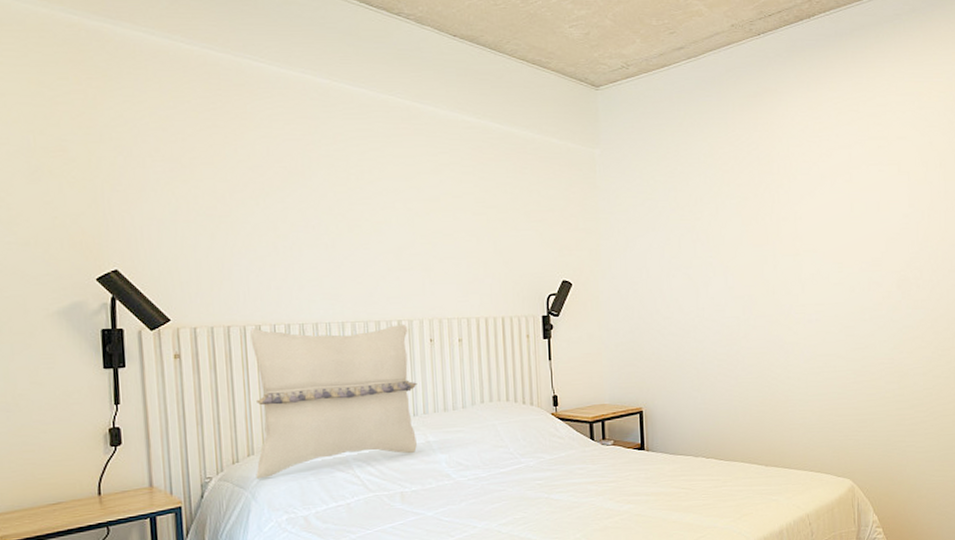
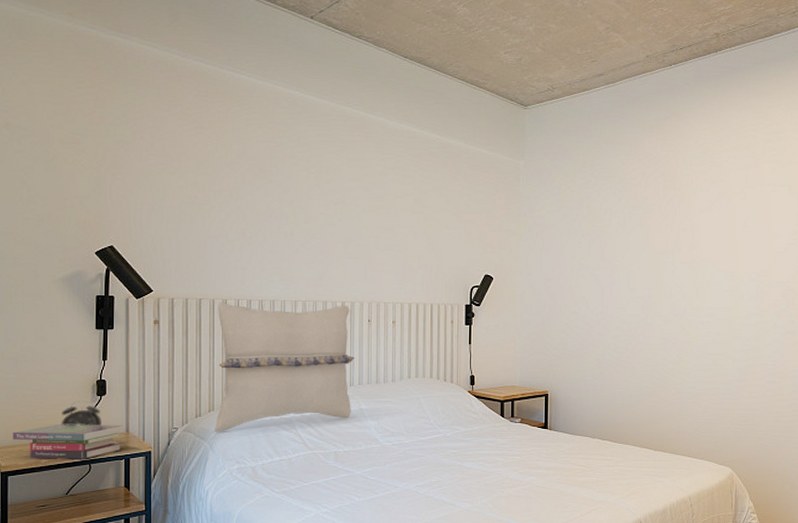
books: none [9,478,146,525] -> present [12,424,123,459]
alarm clock: none [68,453,119,484] -> present [61,401,102,426]

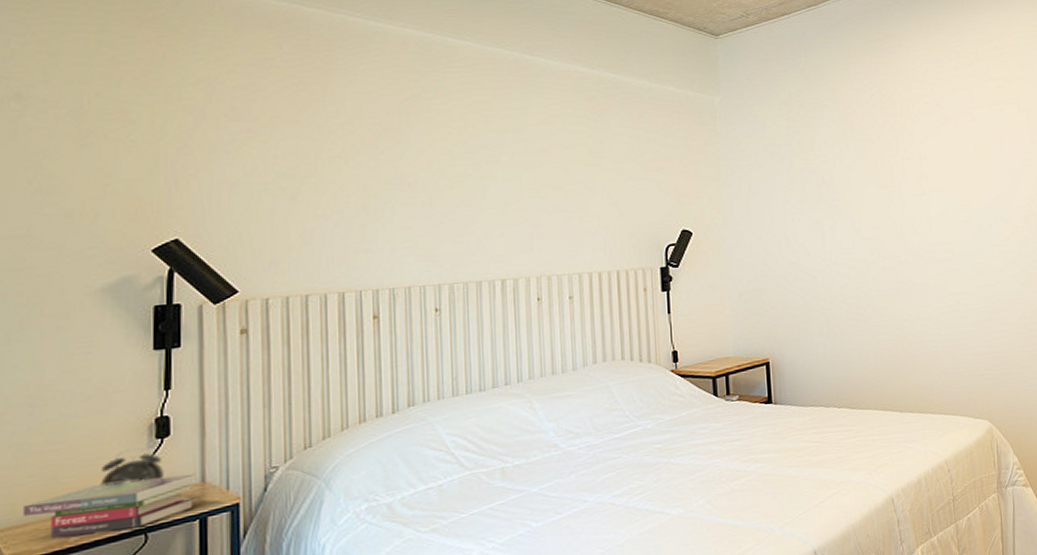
pillow: present [214,301,355,432] -> none [332,283,522,465]

